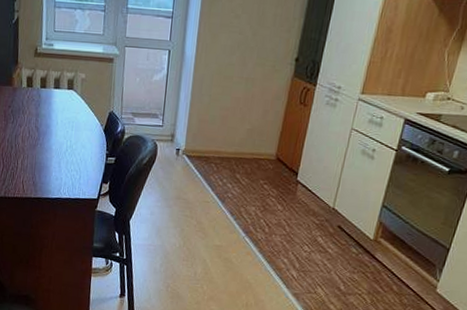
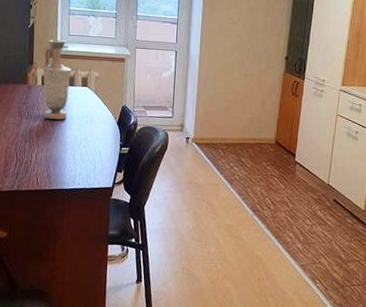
vase: none [27,36,57,126] -> present [42,39,72,120]

